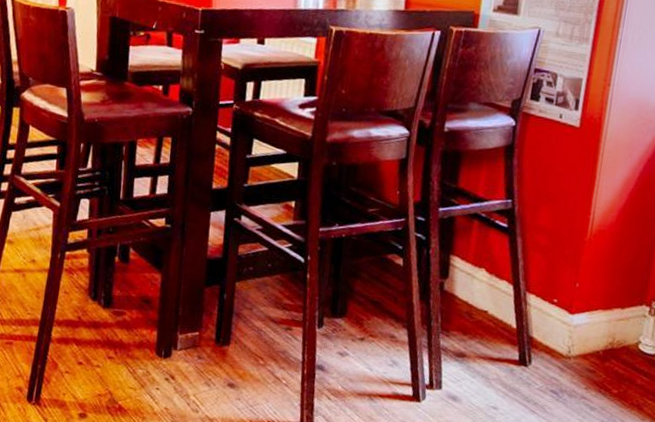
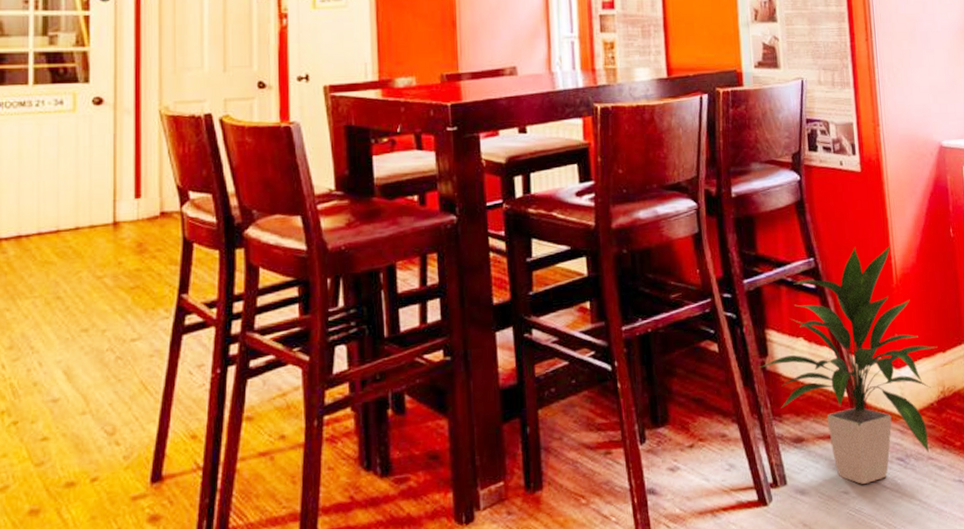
indoor plant: none [439,197,617,405] -> present [760,244,938,484]

